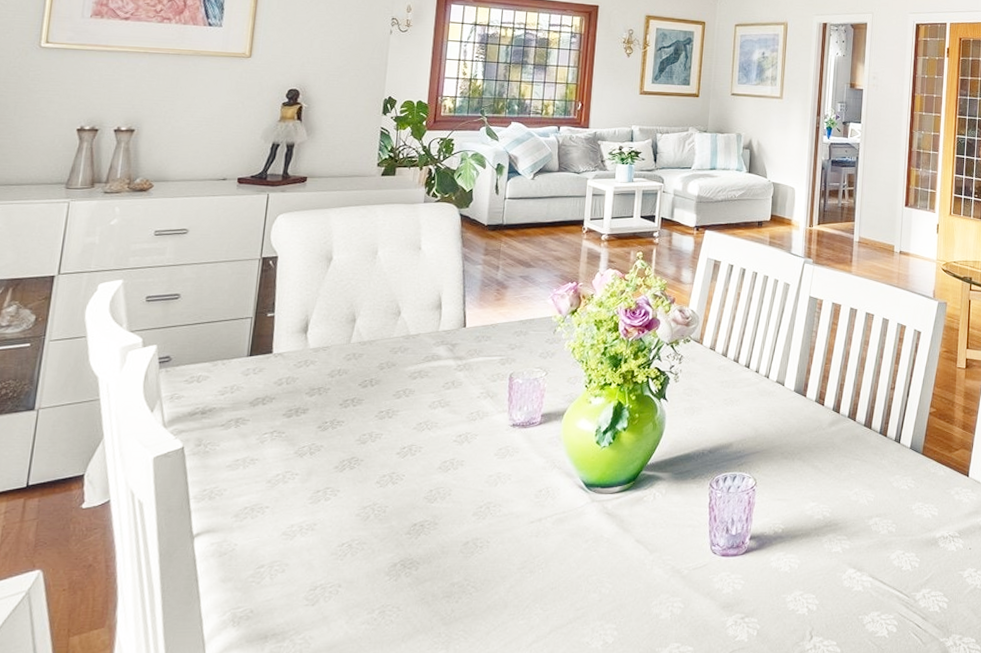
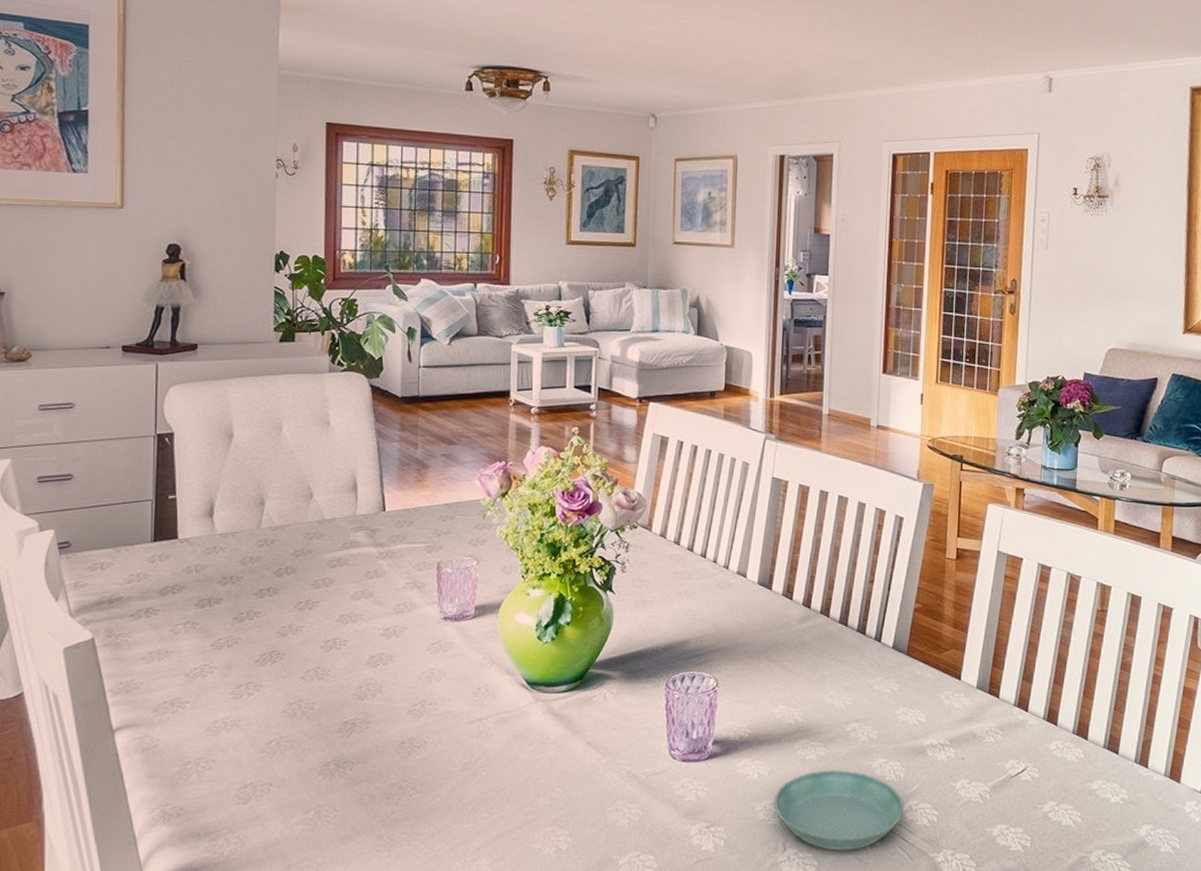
saucer: none [802,562,918,638] -> present [774,770,904,851]

